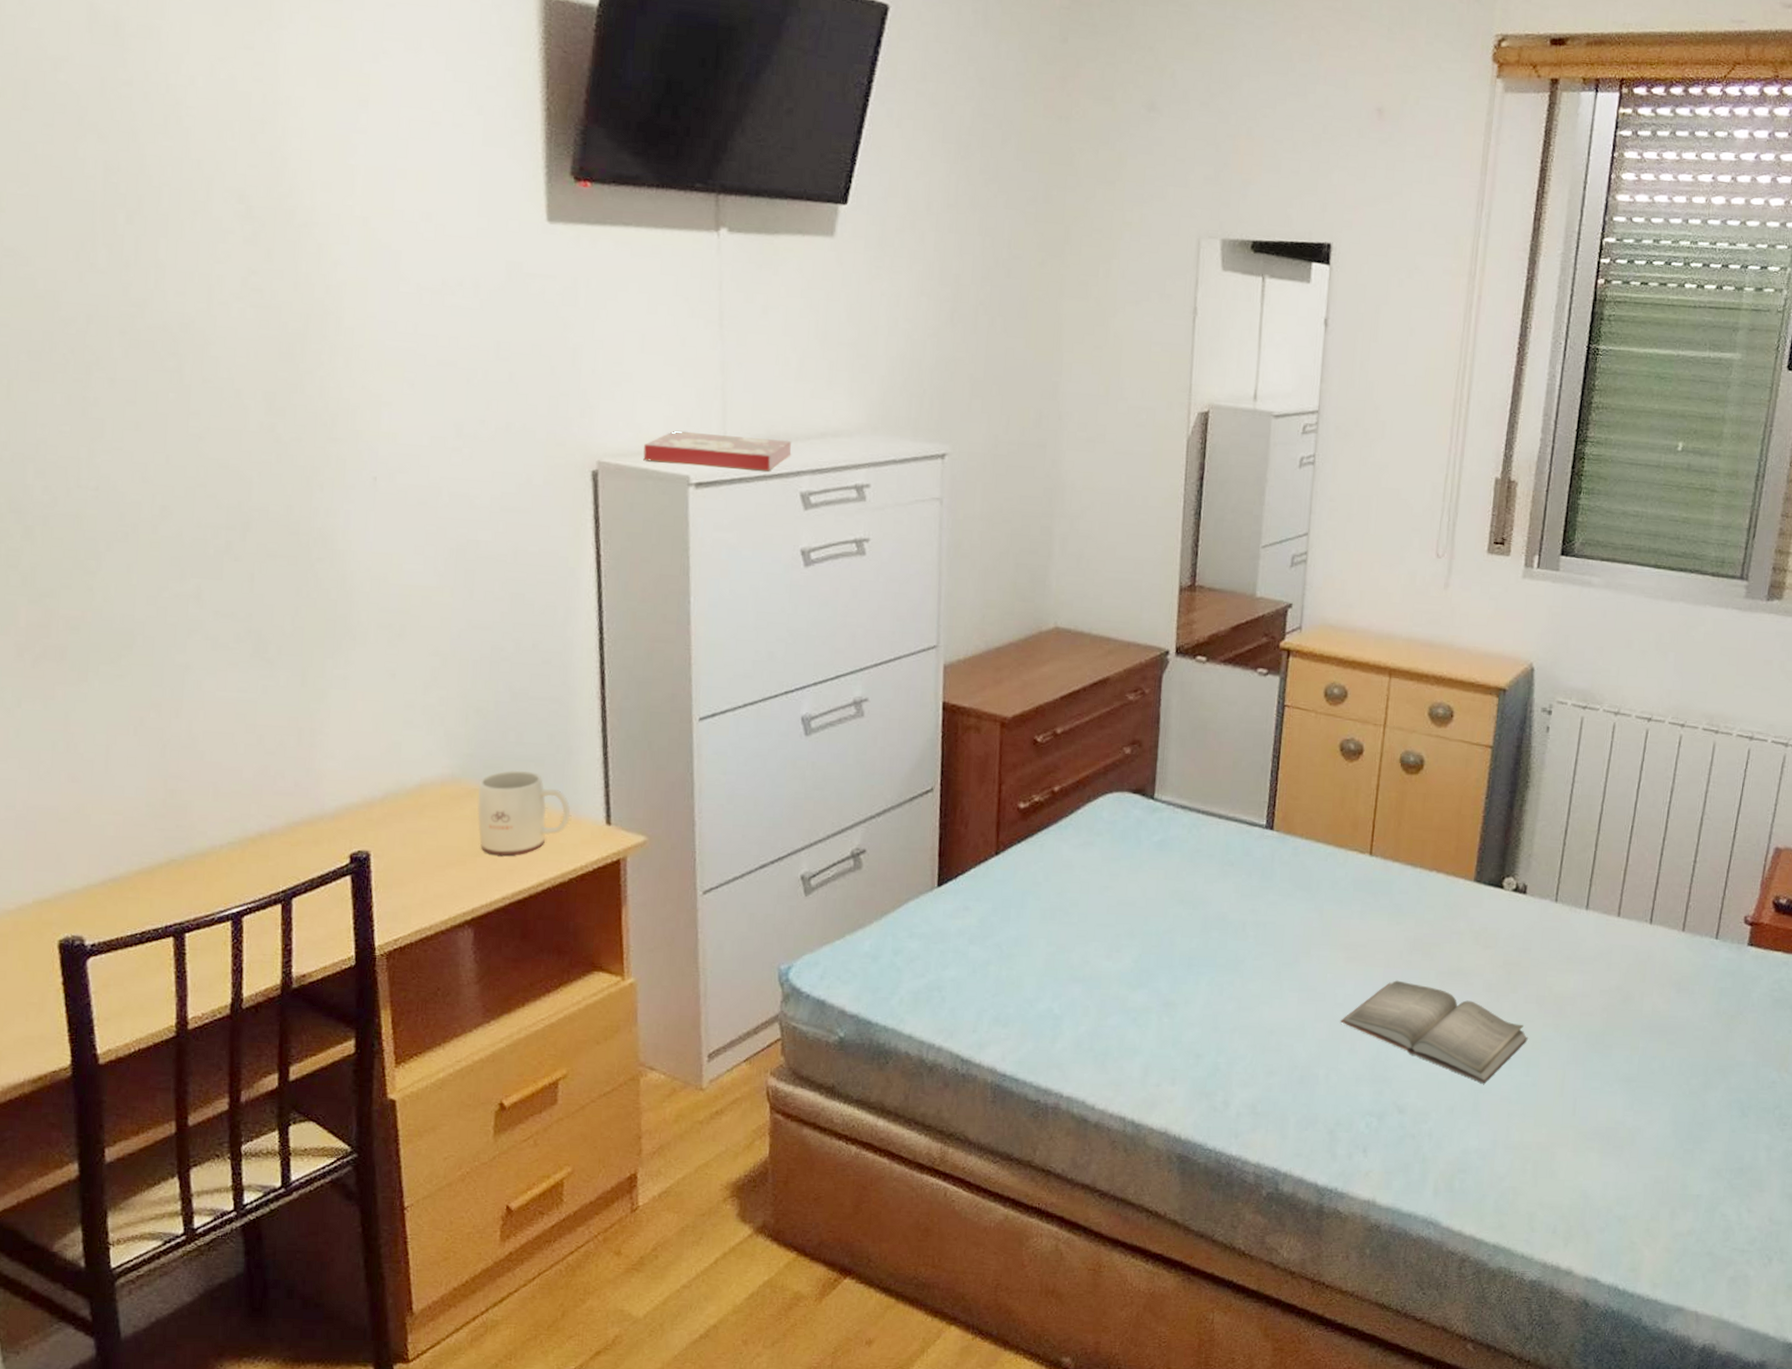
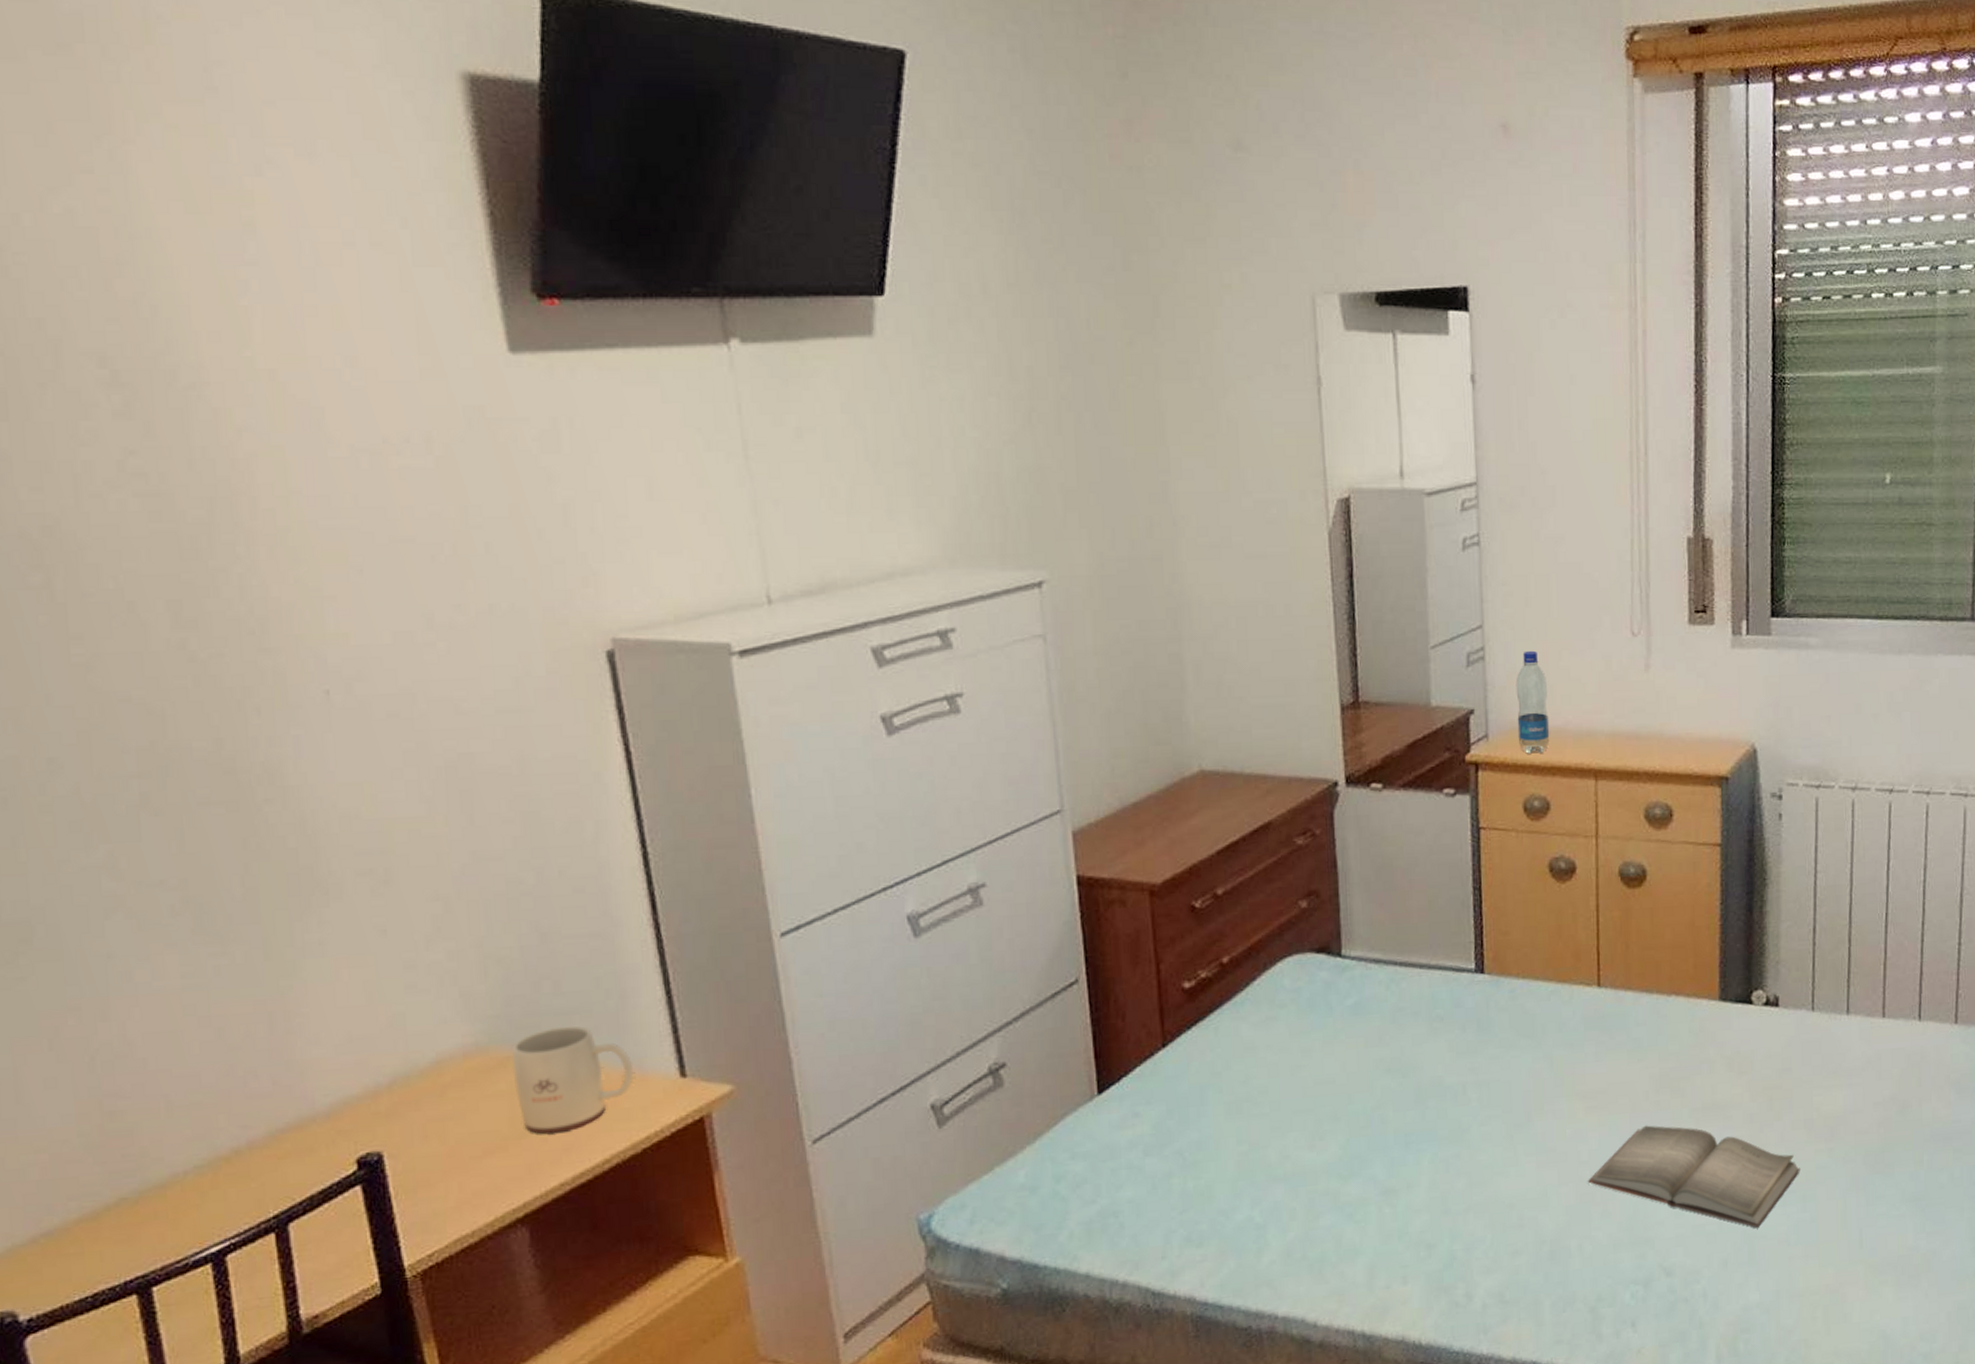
decorative box: present [643,431,791,471] -> none [668,587,853,631]
bottle: none [1327,559,1358,650] -> present [1516,650,1550,755]

